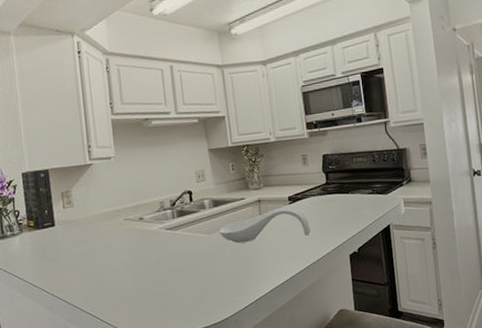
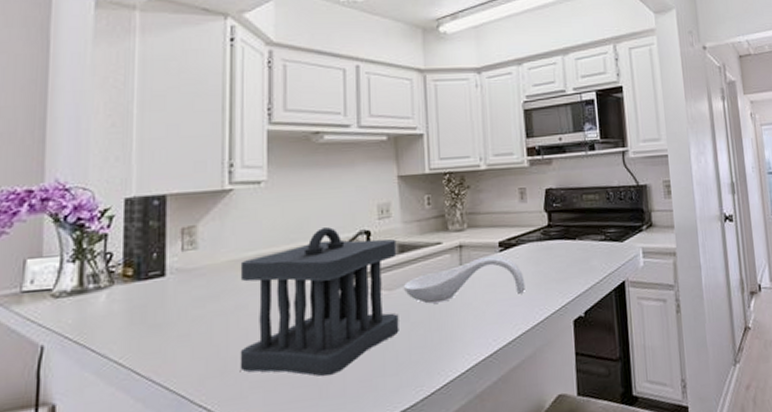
utensil holder: none [103,189,219,294] -> present [240,227,399,376]

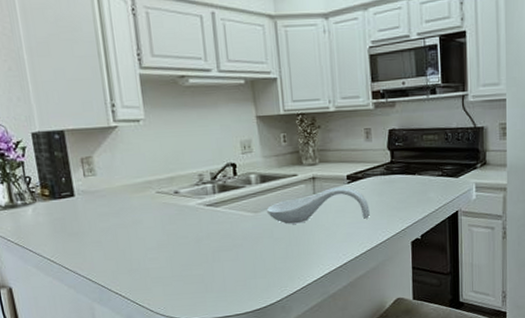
utensil holder: present [240,227,399,376] -> none [132,160,265,276]

